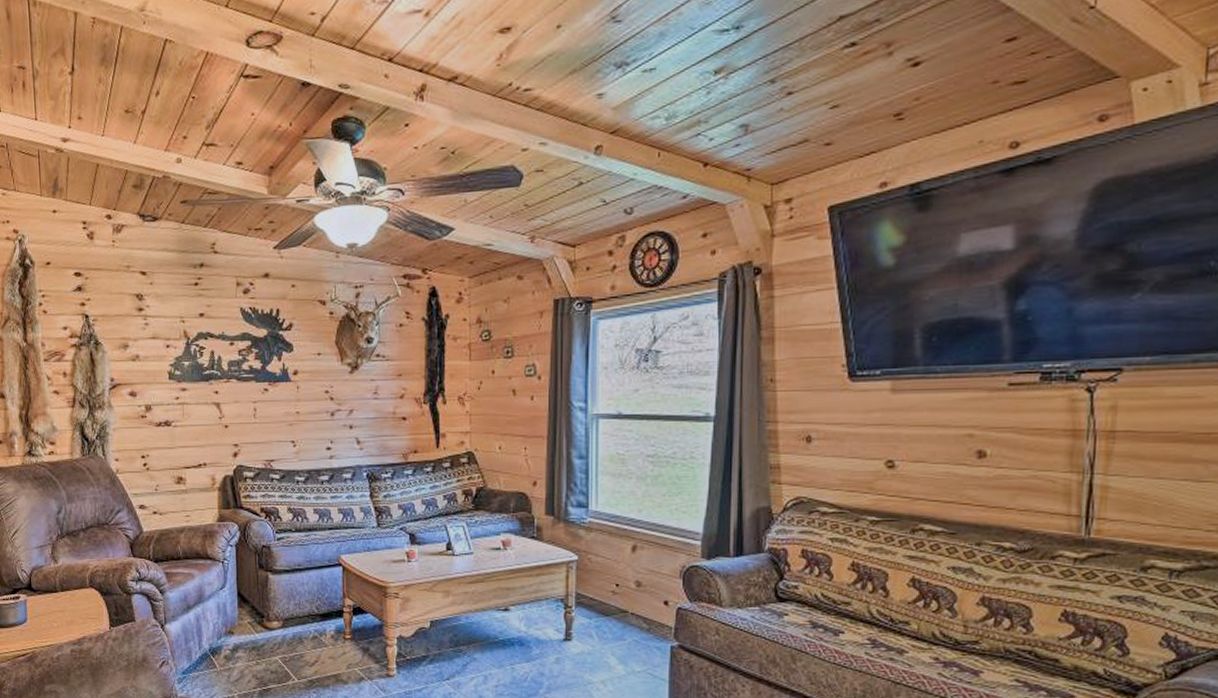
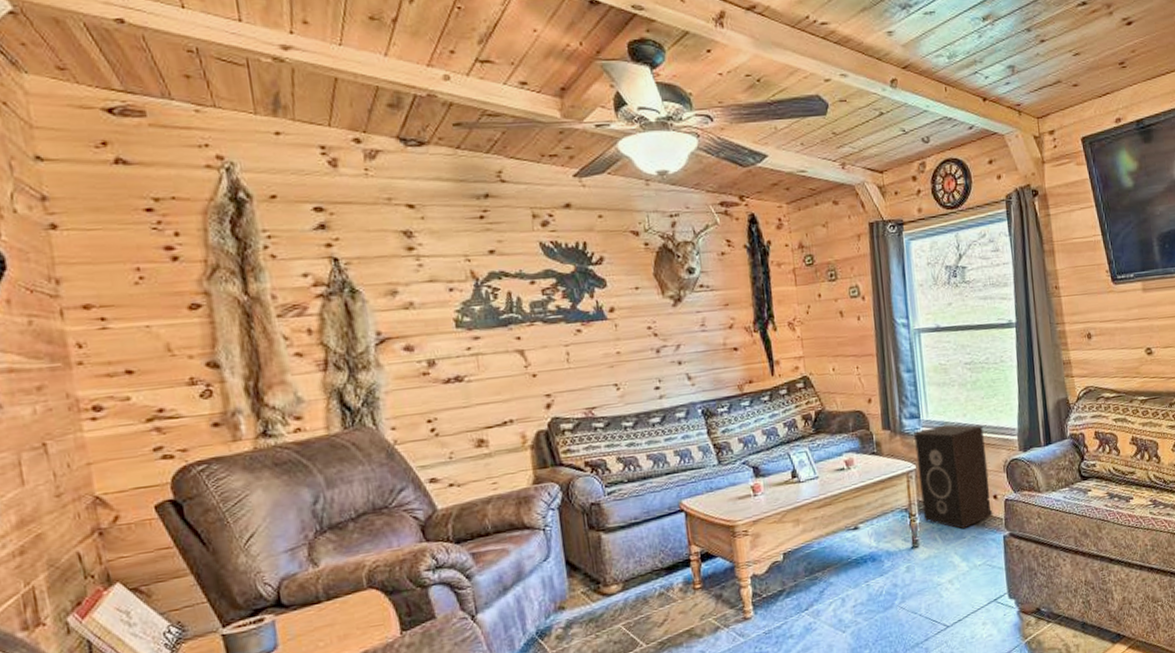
speaker: none [579,518,662,630] -> present [914,424,993,529]

